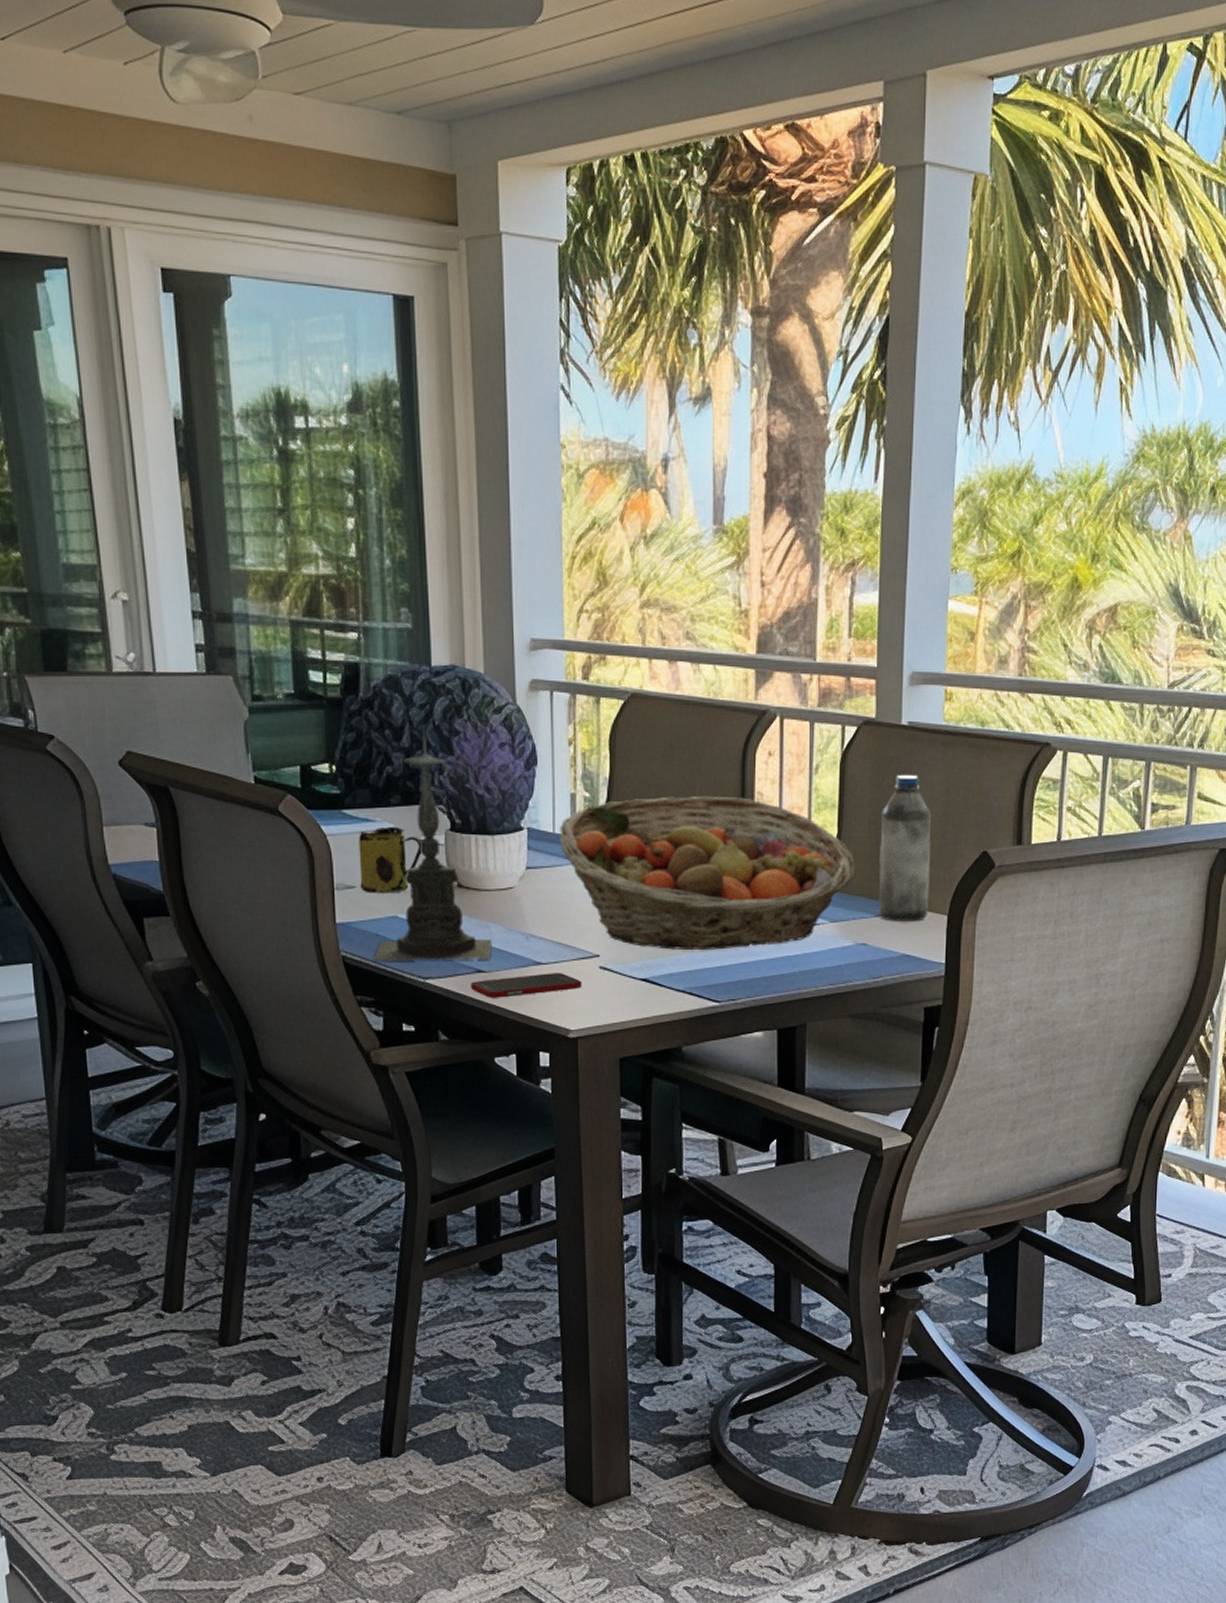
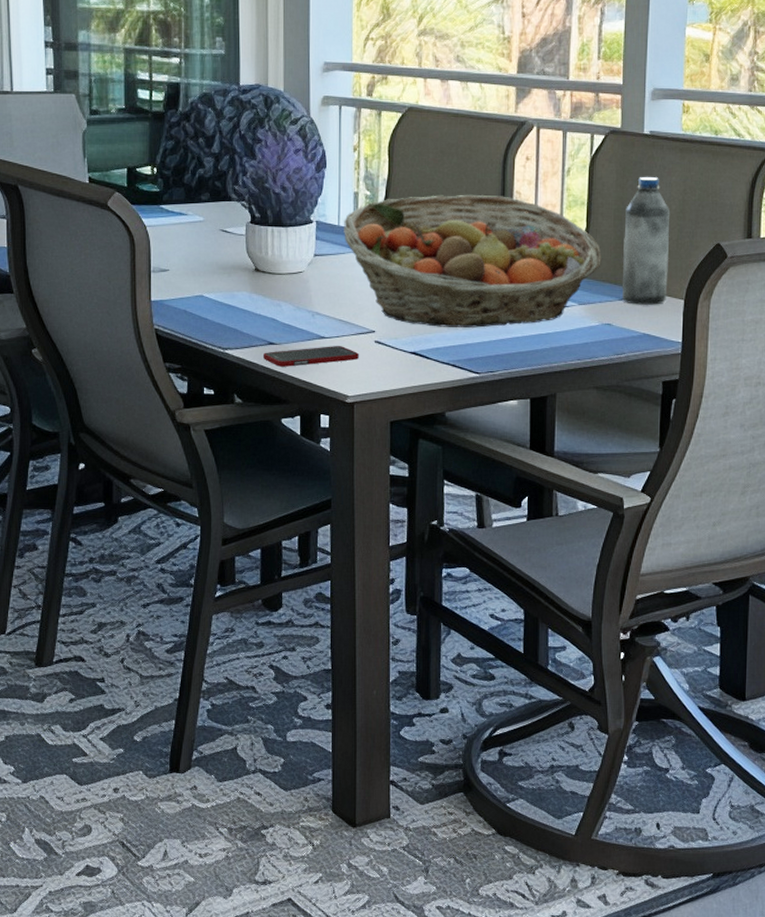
mug: present [358,826,422,894] -> none [173,219,226,276]
candle holder: present [373,724,492,962] -> none [181,133,282,334]

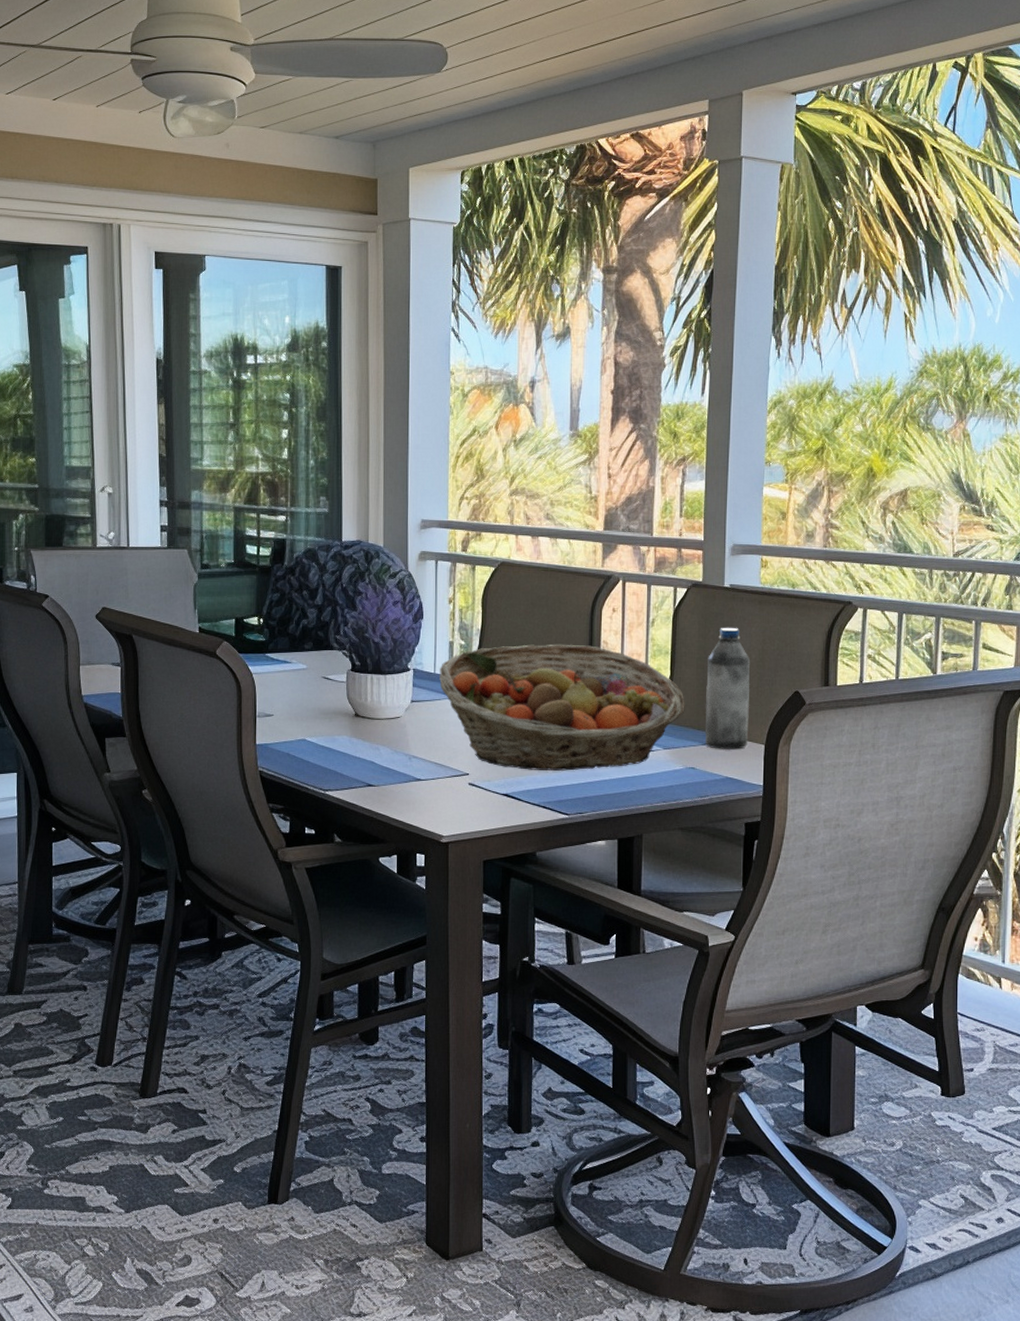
cell phone: present [263,346,359,367] -> none [362,788,453,808]

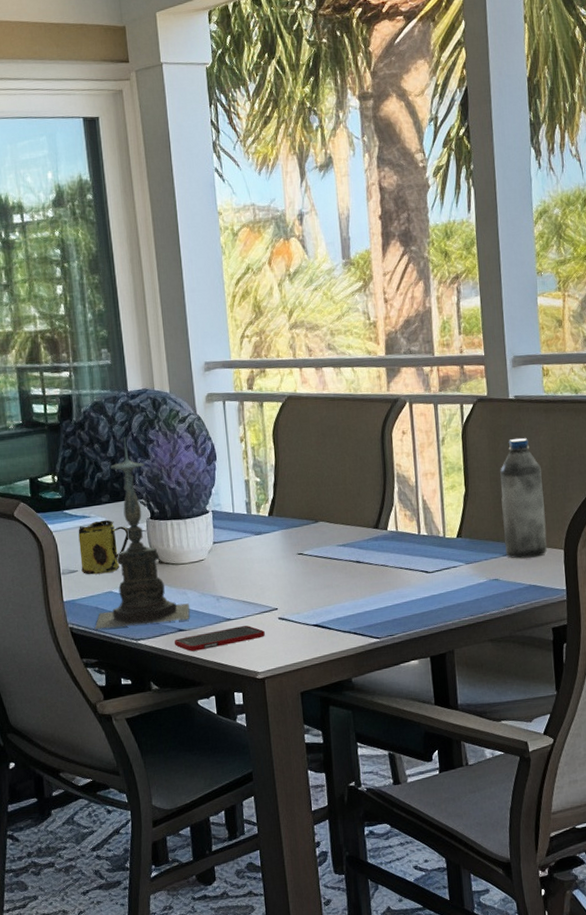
mug: none [277,667,328,721] -> present [78,520,129,575]
candle holder: none [284,586,380,776] -> present [94,437,190,630]
cell phone: none [362,788,453,808] -> present [175,626,265,651]
fruit basket: present [439,644,685,771] -> none [238,470,483,599]

